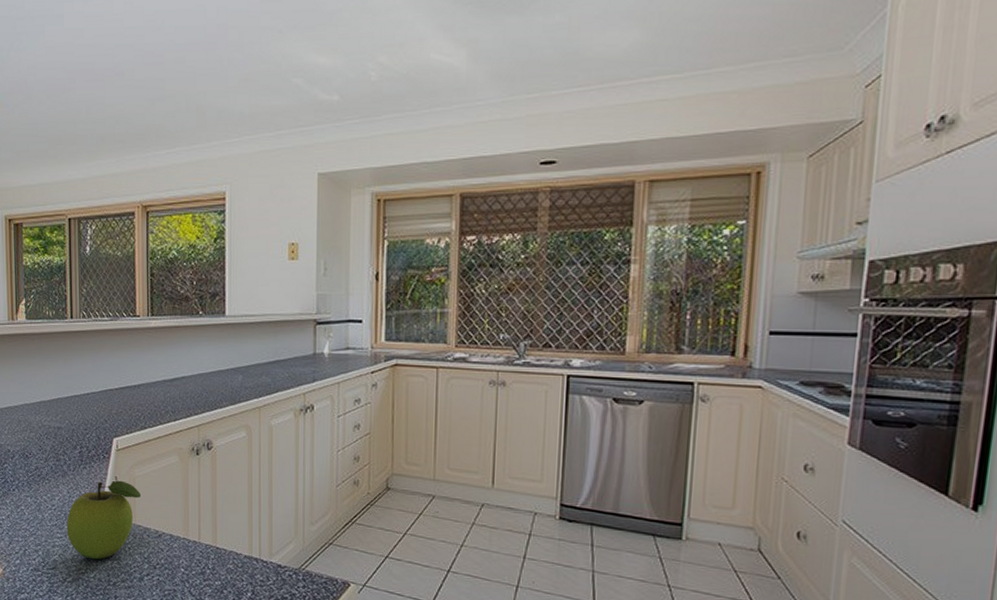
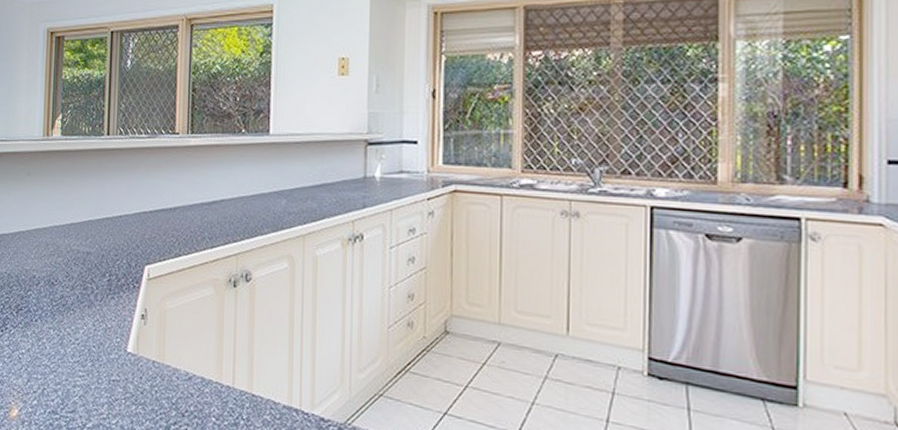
fruit: present [66,480,142,560] -> none [89,313,172,404]

